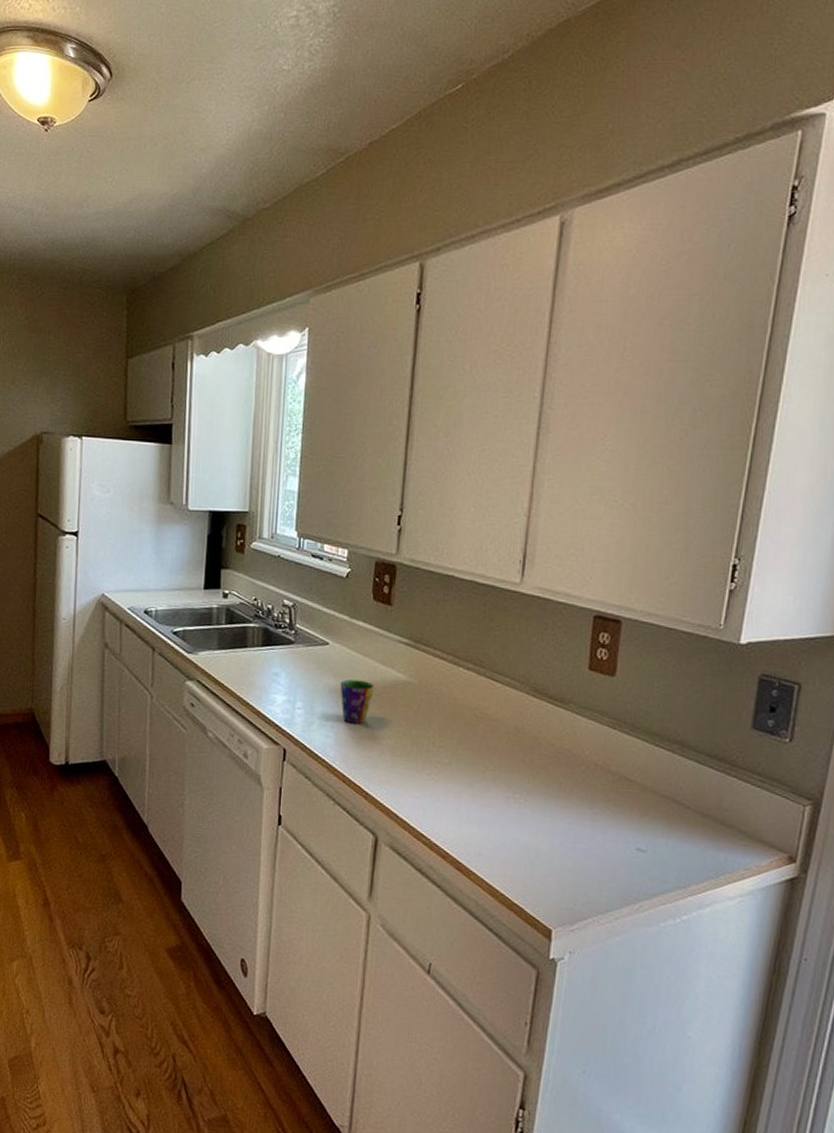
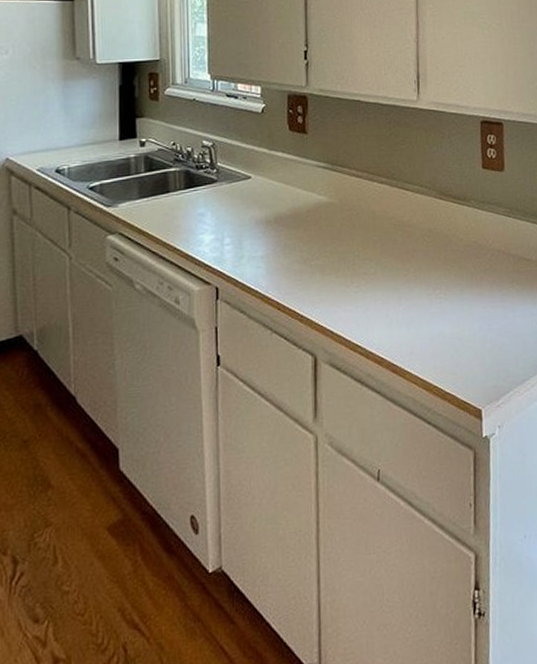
cup: present [340,679,374,723] -> none [266,207,299,250]

